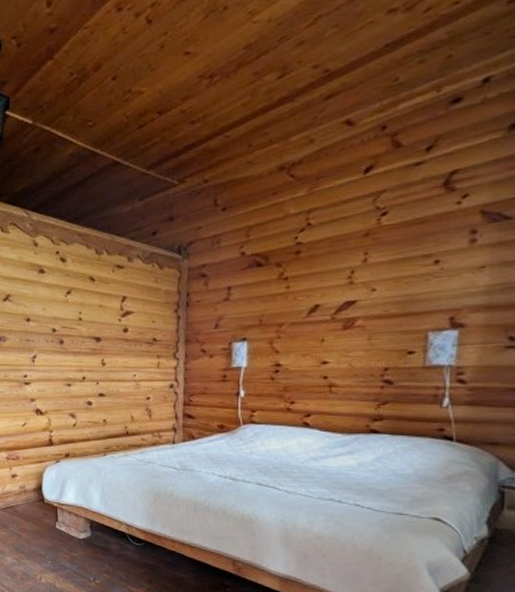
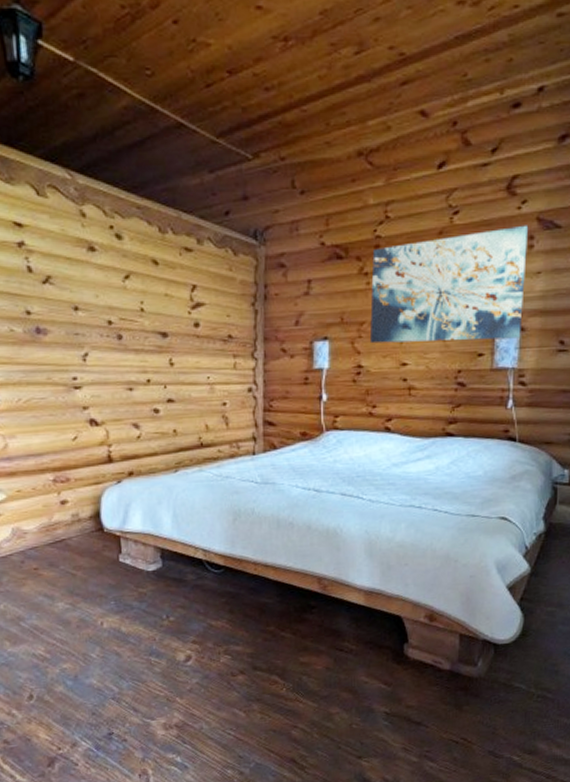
wall art: none [288,219,471,344] -> present [369,225,529,344]

